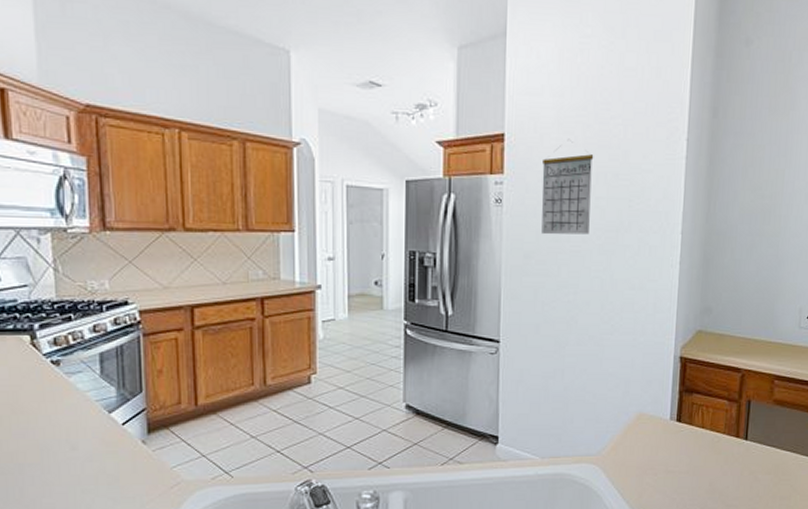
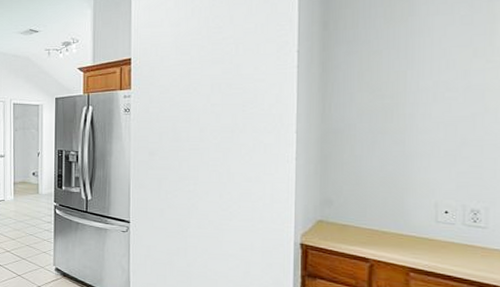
calendar: present [541,138,594,235] -> none [163,58,208,136]

